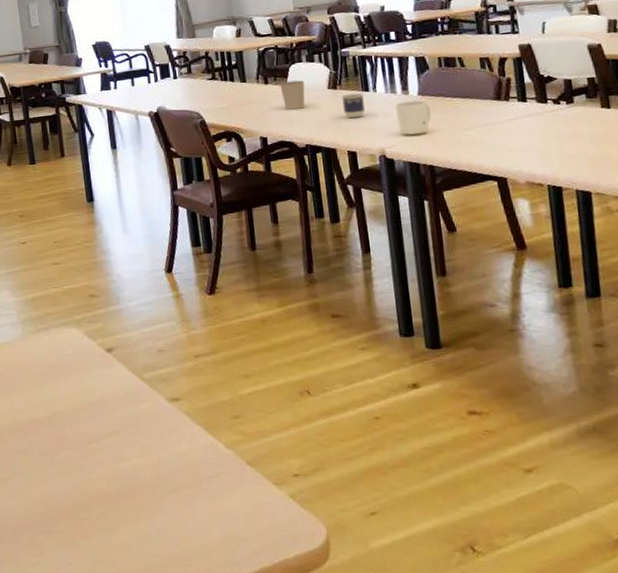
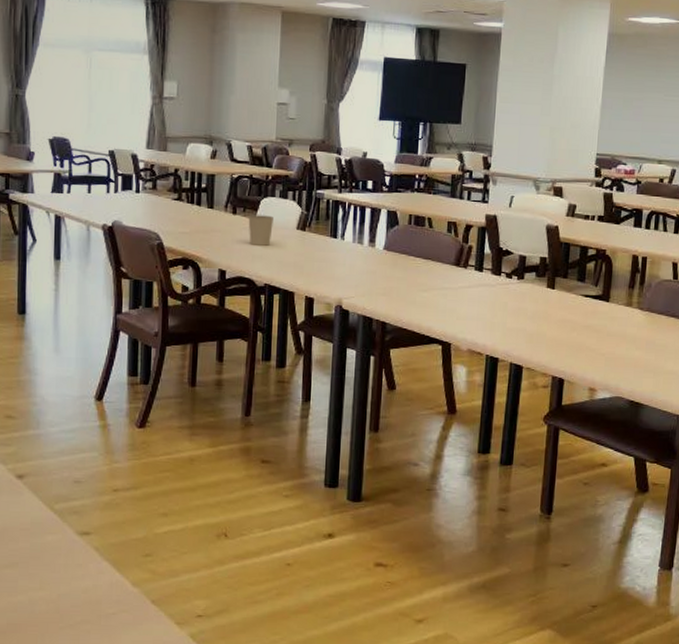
cup: present [342,93,365,119] -> none [308,237,331,264]
mug: present [396,100,432,135] -> none [359,254,394,289]

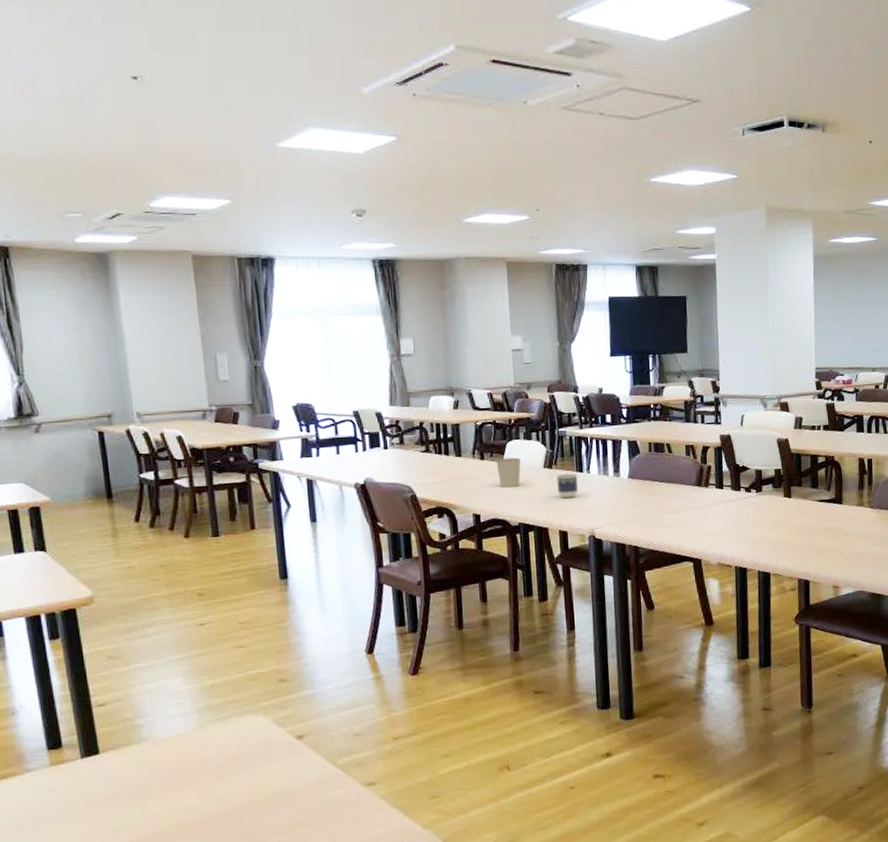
cup: none [308,237,331,264] -> present [557,473,578,499]

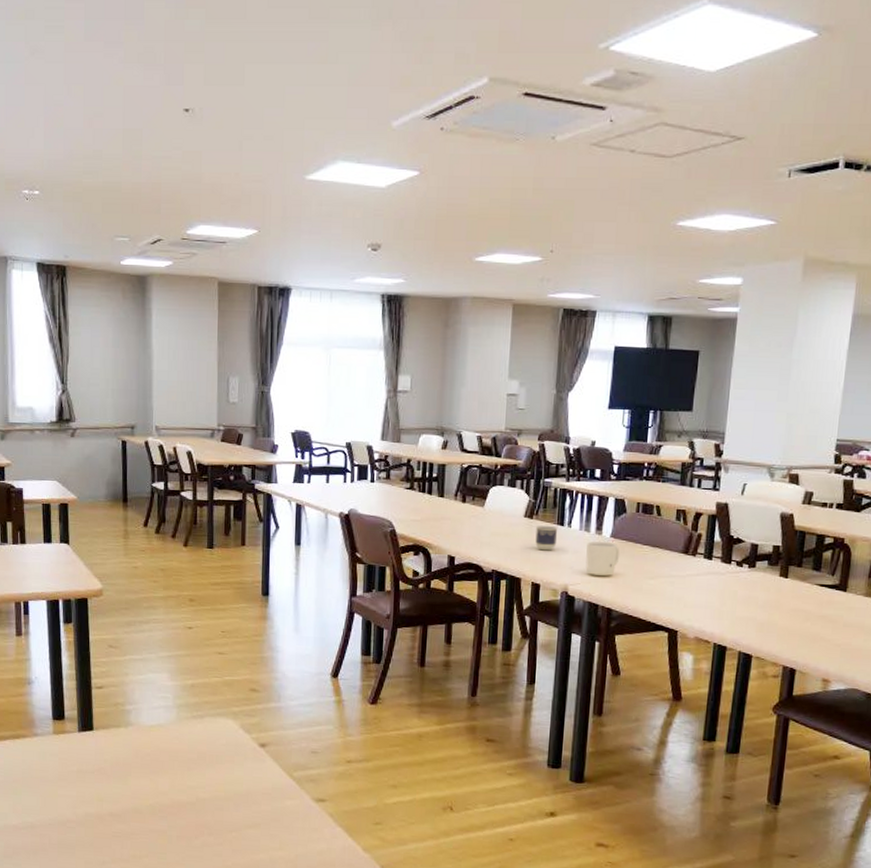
dixie cup: present [496,457,521,487] -> none [477,503,501,533]
mug: none [607,483,640,516] -> present [585,541,621,576]

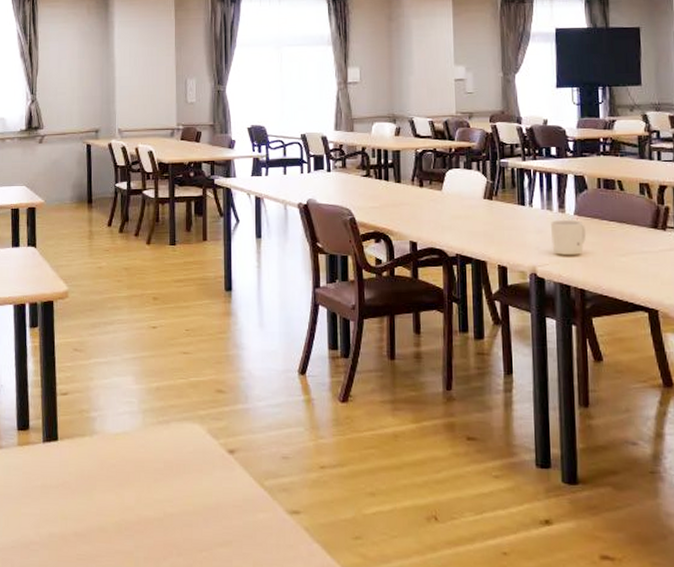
cup: present [535,525,558,551] -> none [497,206,520,232]

